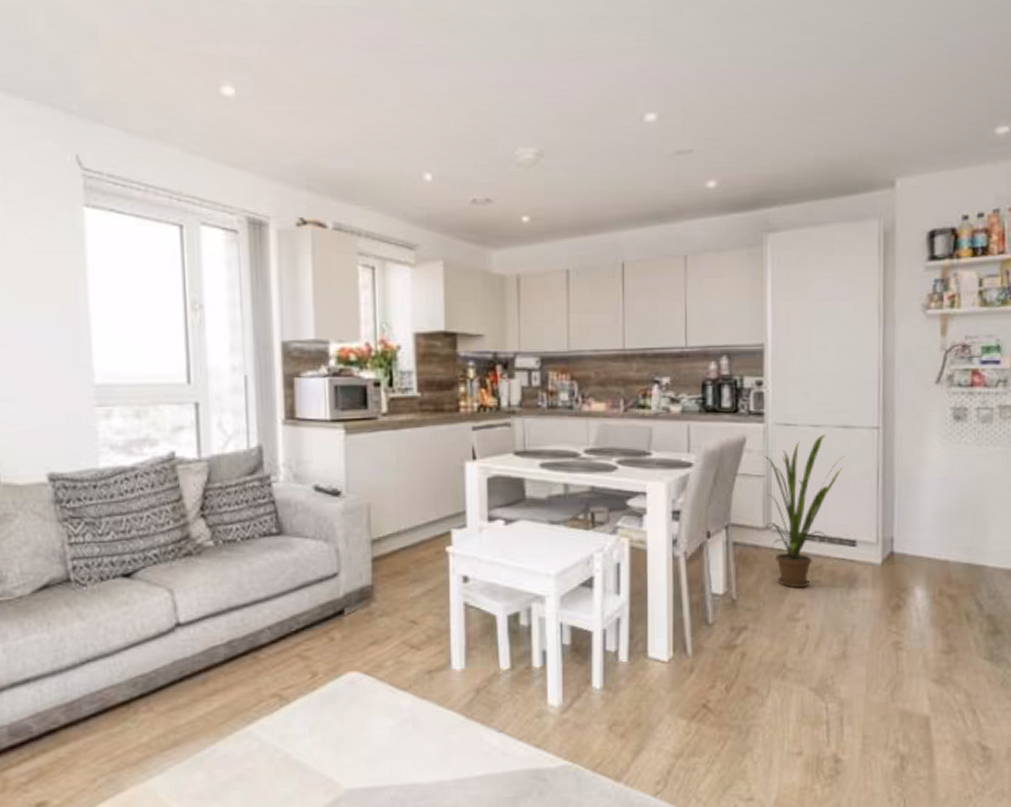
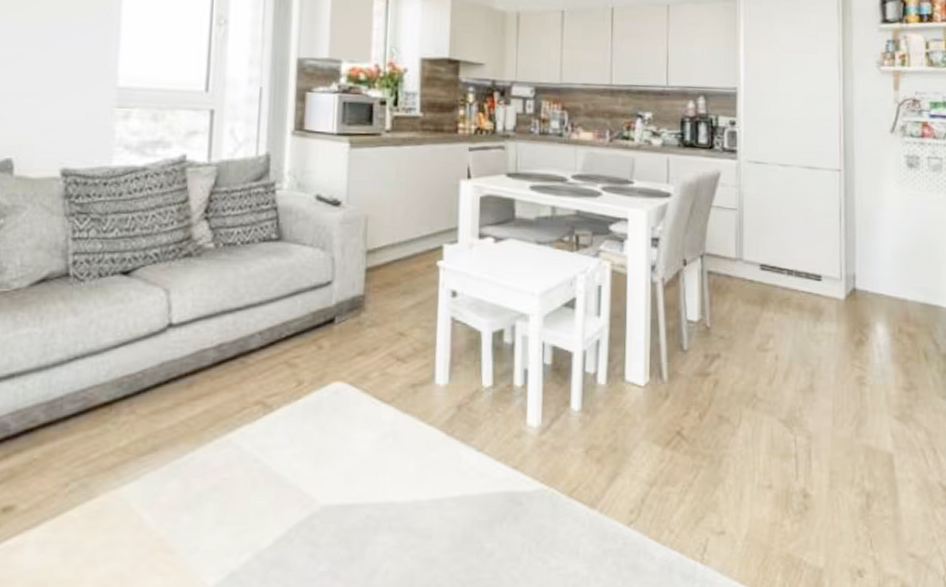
house plant: present [759,435,845,588] -> none [732,174,810,319]

